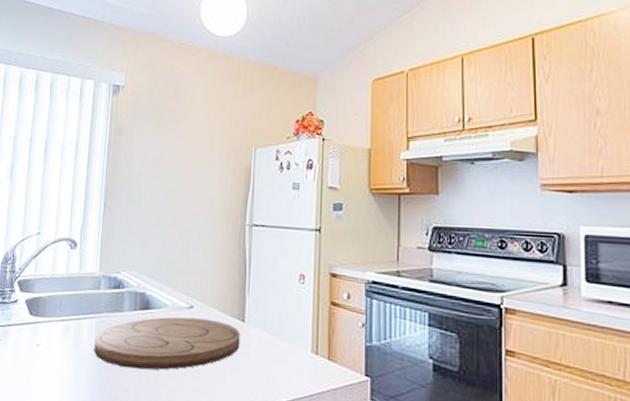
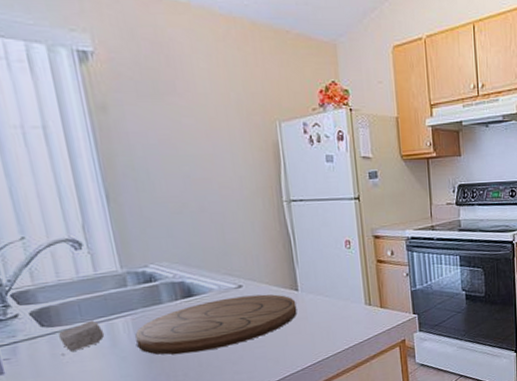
soap bar: none [39,316,73,344] -> present [59,320,105,351]

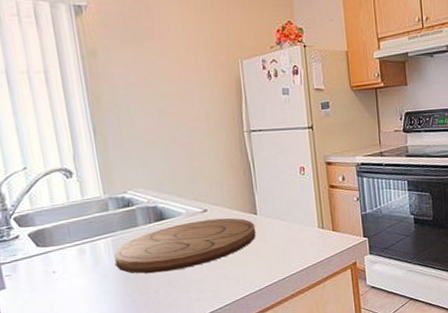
soap bar: present [59,320,105,351] -> none [51,241,89,269]

